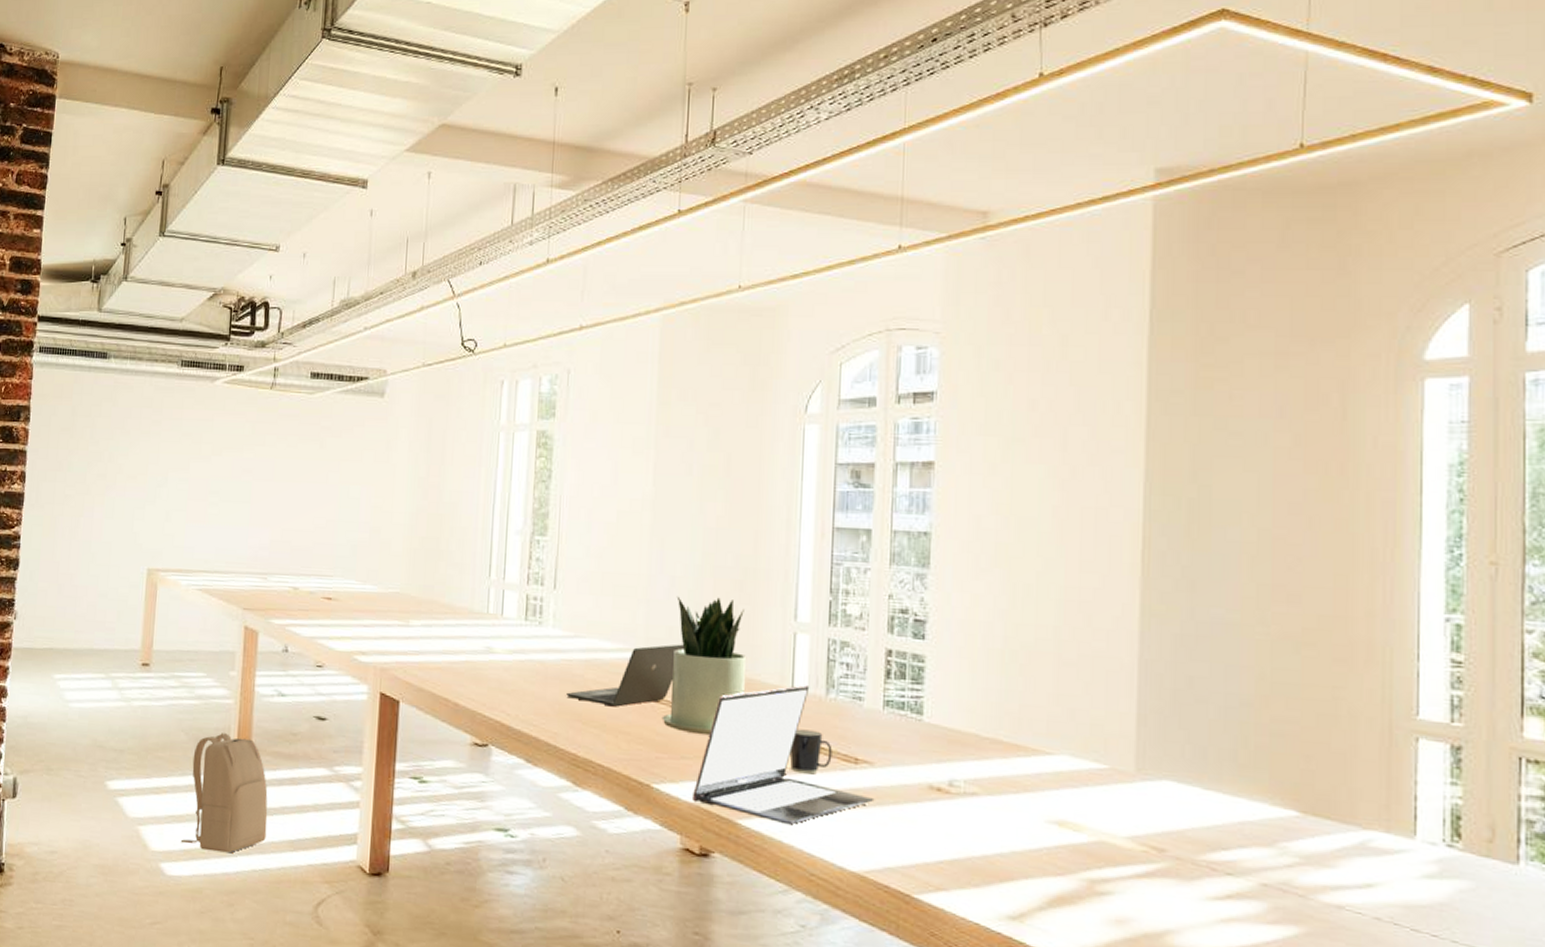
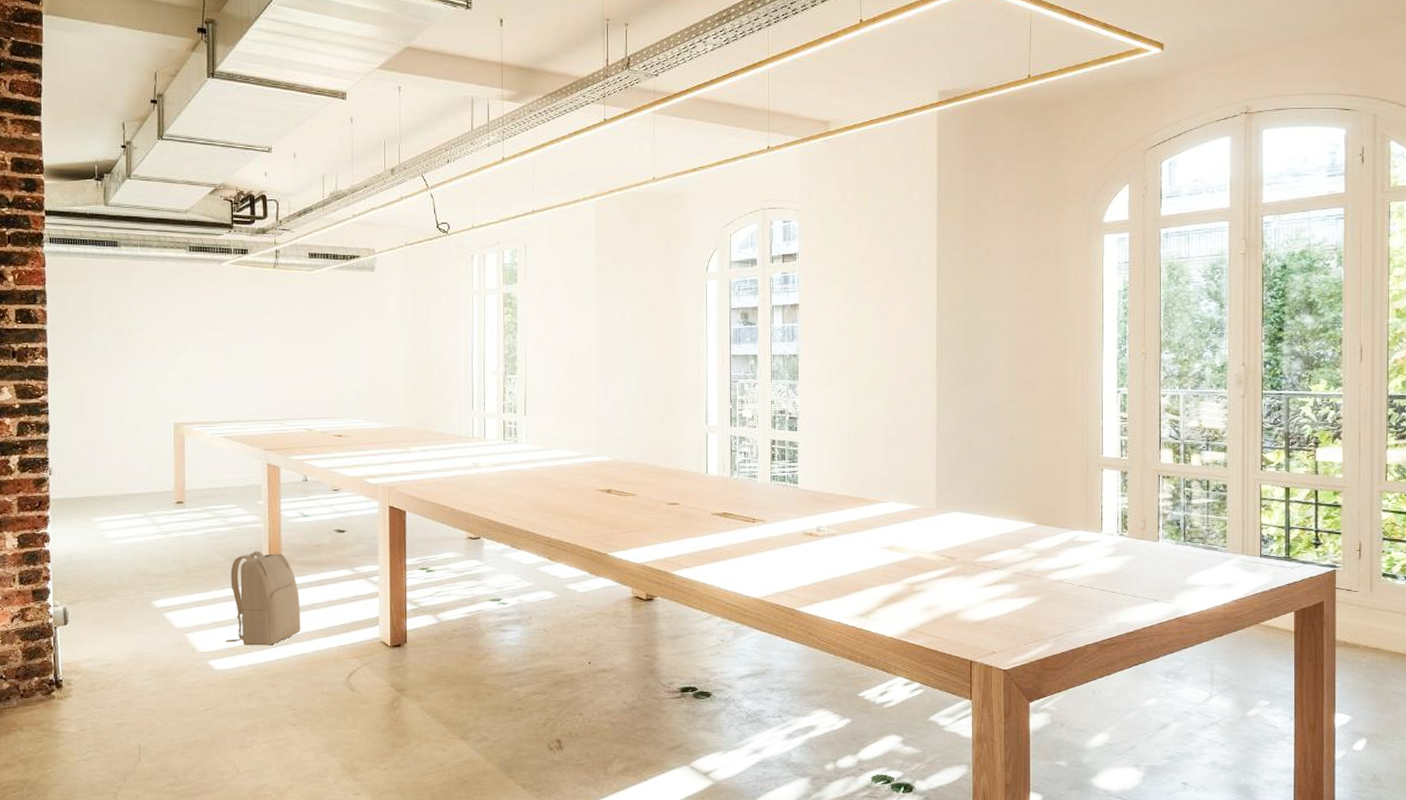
laptop: present [566,644,685,707] -> none [539,448,628,499]
planter: present [661,596,747,735] -> none [613,412,674,514]
laptop: present [693,685,875,825] -> none [639,471,768,571]
mug: present [789,729,833,775] -> none [707,502,737,534]

